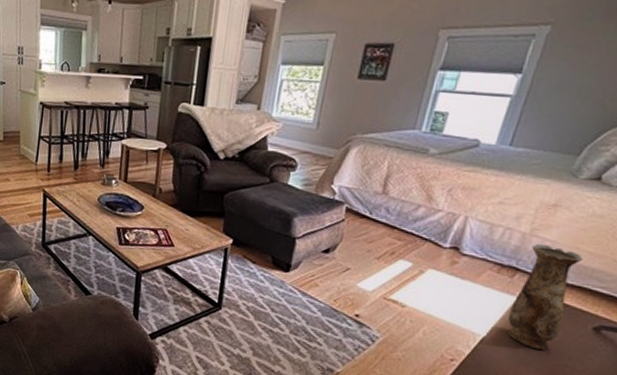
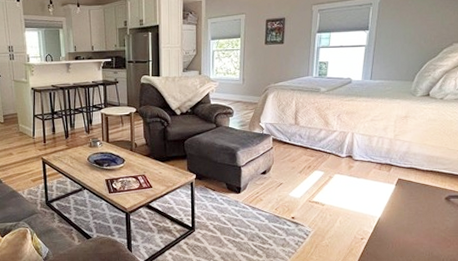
vase: present [507,243,583,350] -> none [392,144,430,220]

